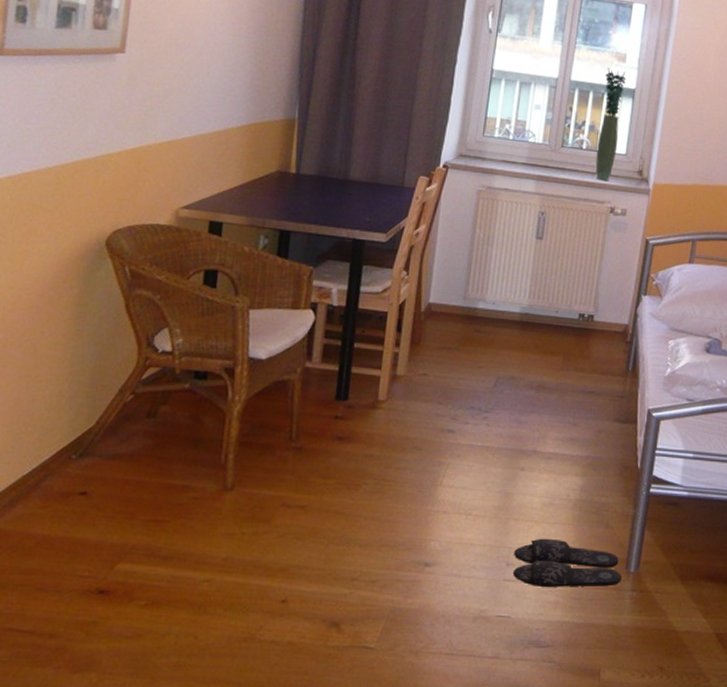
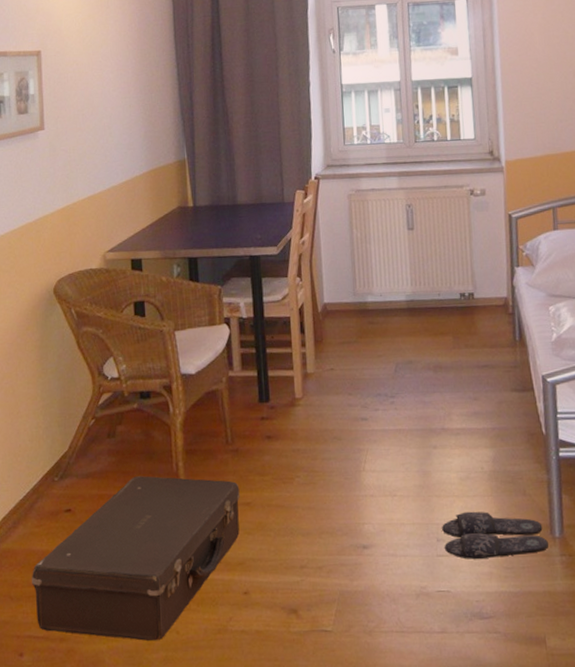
suitcase: none [22,464,296,645] -> present [31,476,240,641]
vase: present [595,68,626,181] -> none [442,63,466,167]

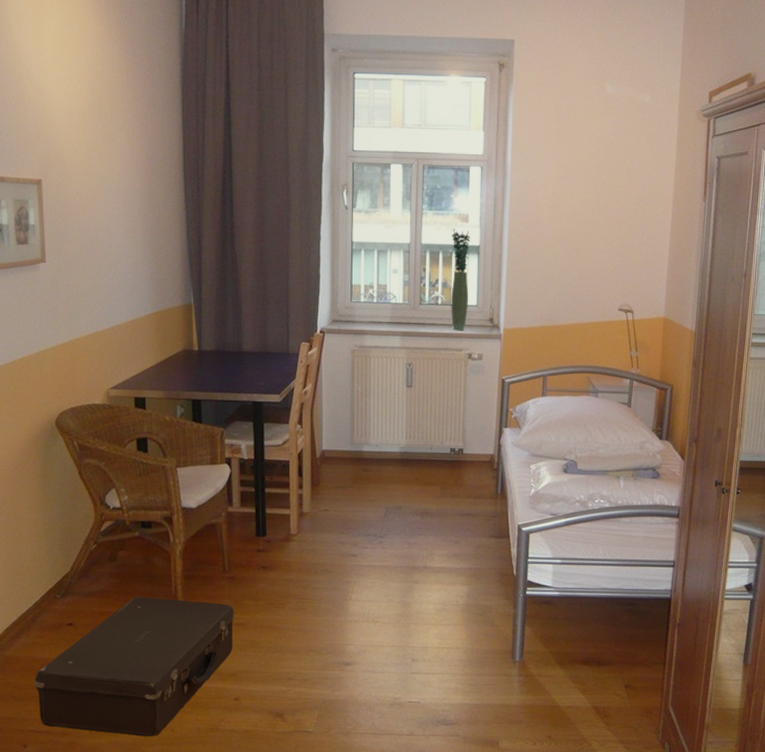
vase: none [442,63,466,167] -> present [451,229,470,331]
slippers: present [442,511,548,559] -> none [417,637,509,677]

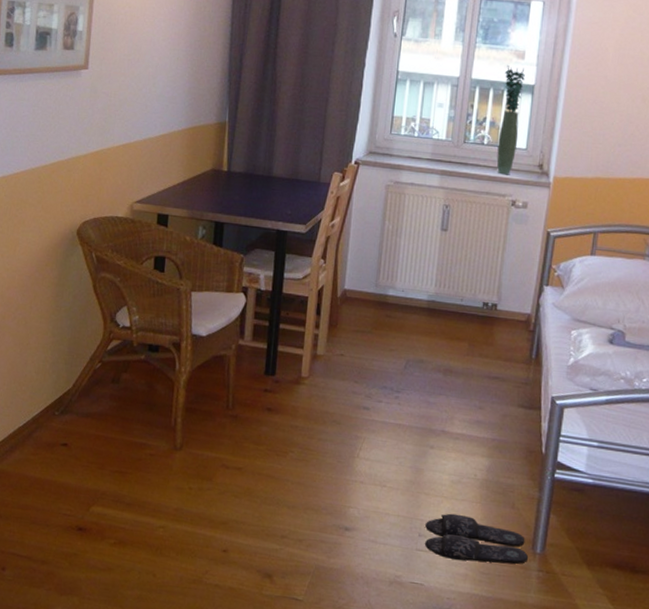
suitcase: present [34,596,235,737] -> none [21,424,233,580]
slippers: none [417,637,509,677] -> present [425,513,528,564]

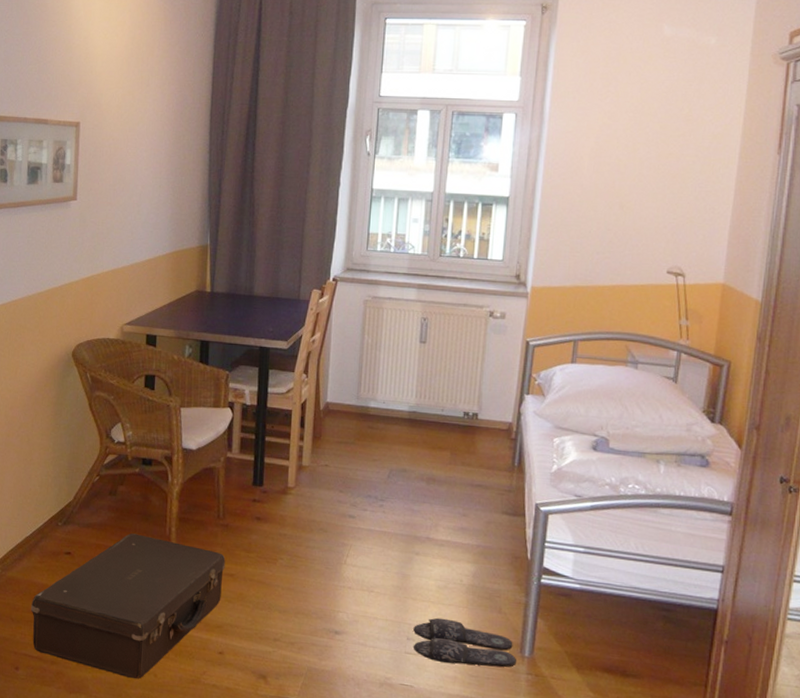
suitcase: none [21,424,233,580] -> present [30,533,226,680]
vase: present [496,65,525,175] -> none [473,178,499,287]

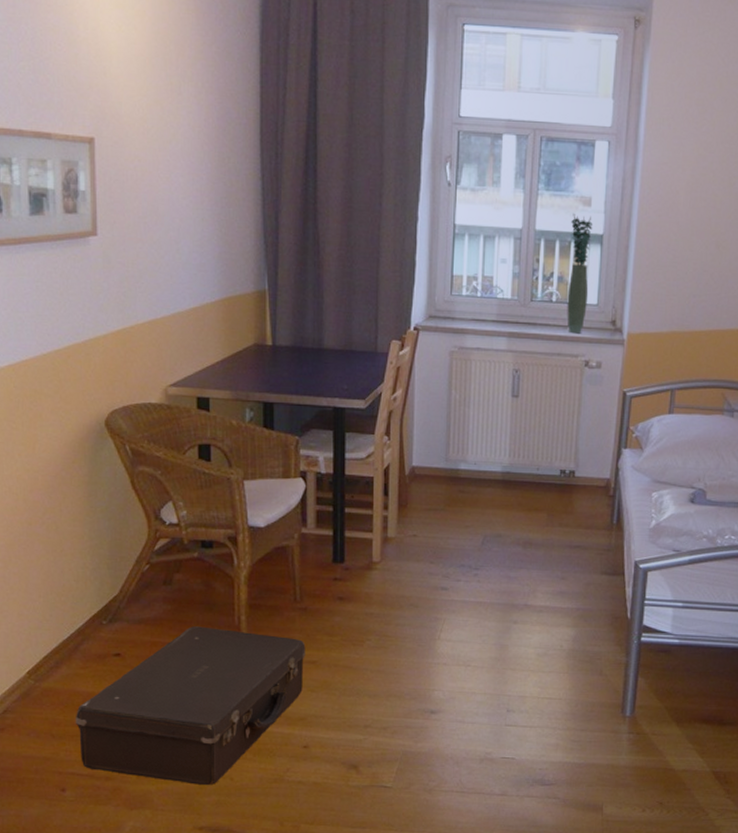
slippers: present [413,617,516,667] -> none [513,686,618,731]
vase: none [473,178,499,287] -> present [567,214,592,334]

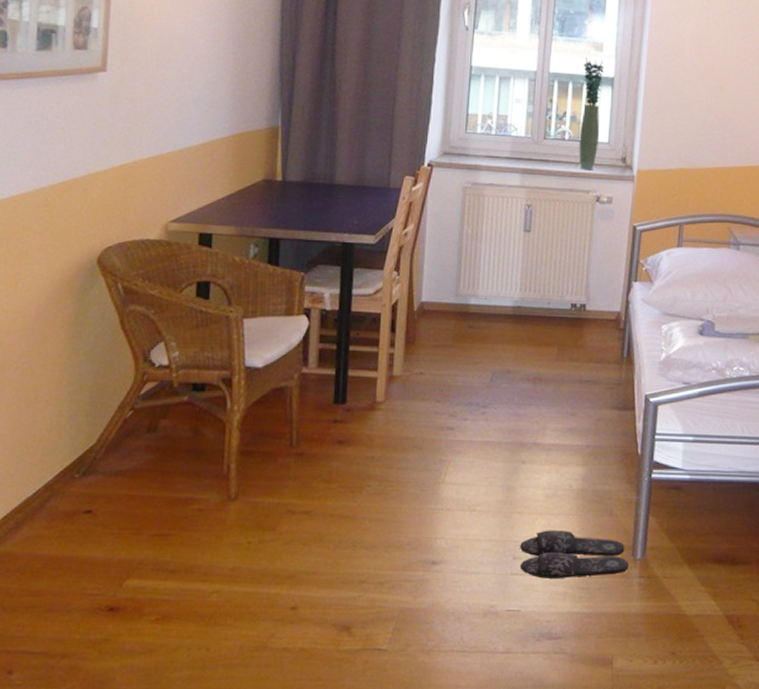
suitcase: present [75,626,306,786] -> none [32,477,300,659]
slippers: none [513,686,618,731] -> present [520,530,628,579]

